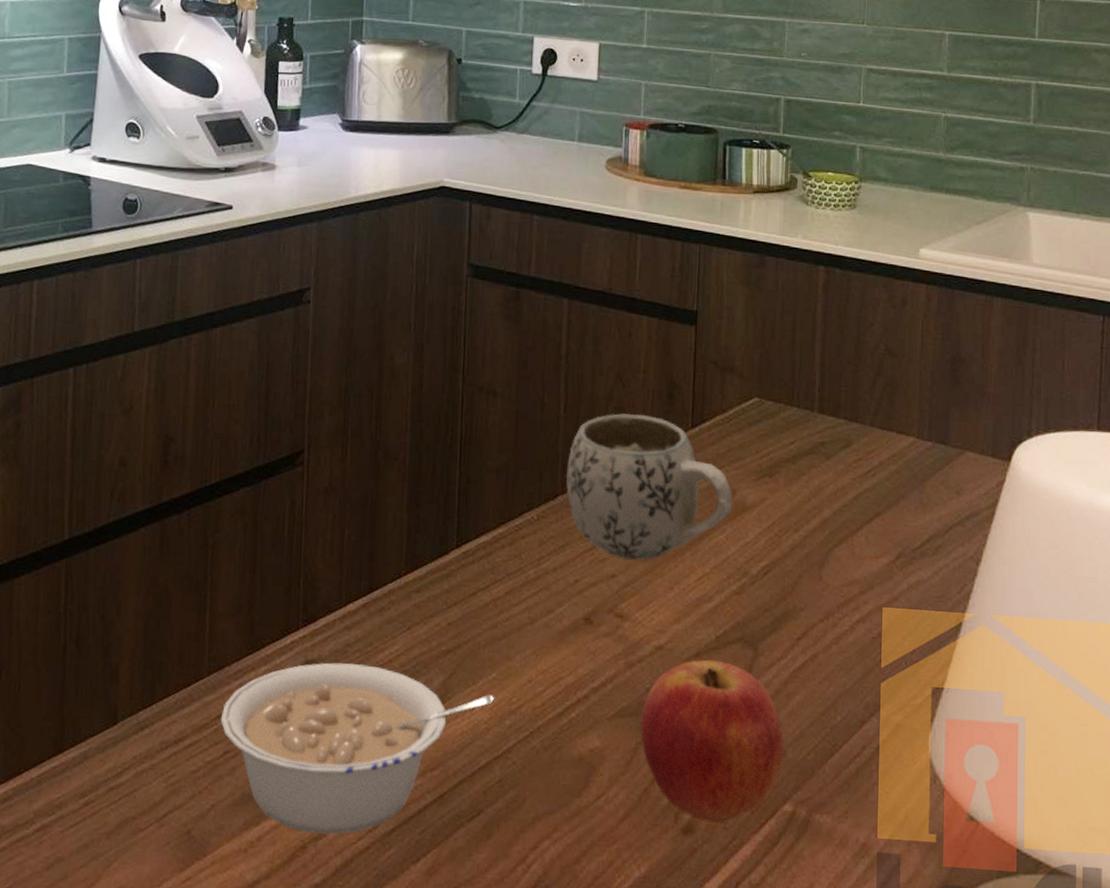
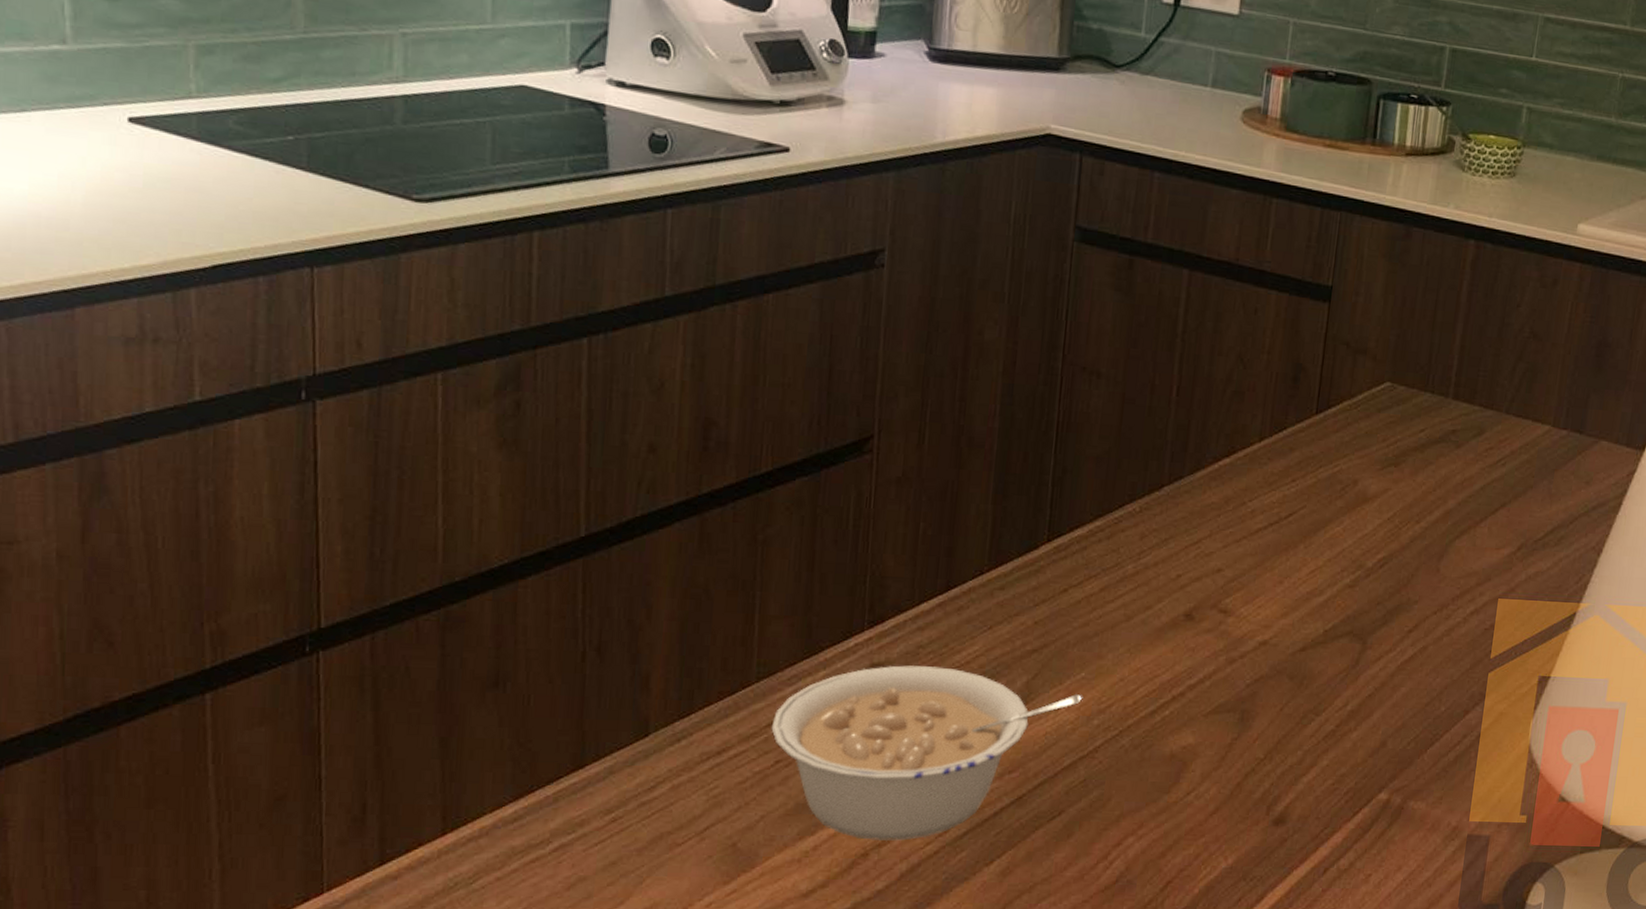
mug: present [565,413,733,561] -> none [1174,397,1354,554]
apple: present [639,659,784,824] -> none [1237,654,1386,814]

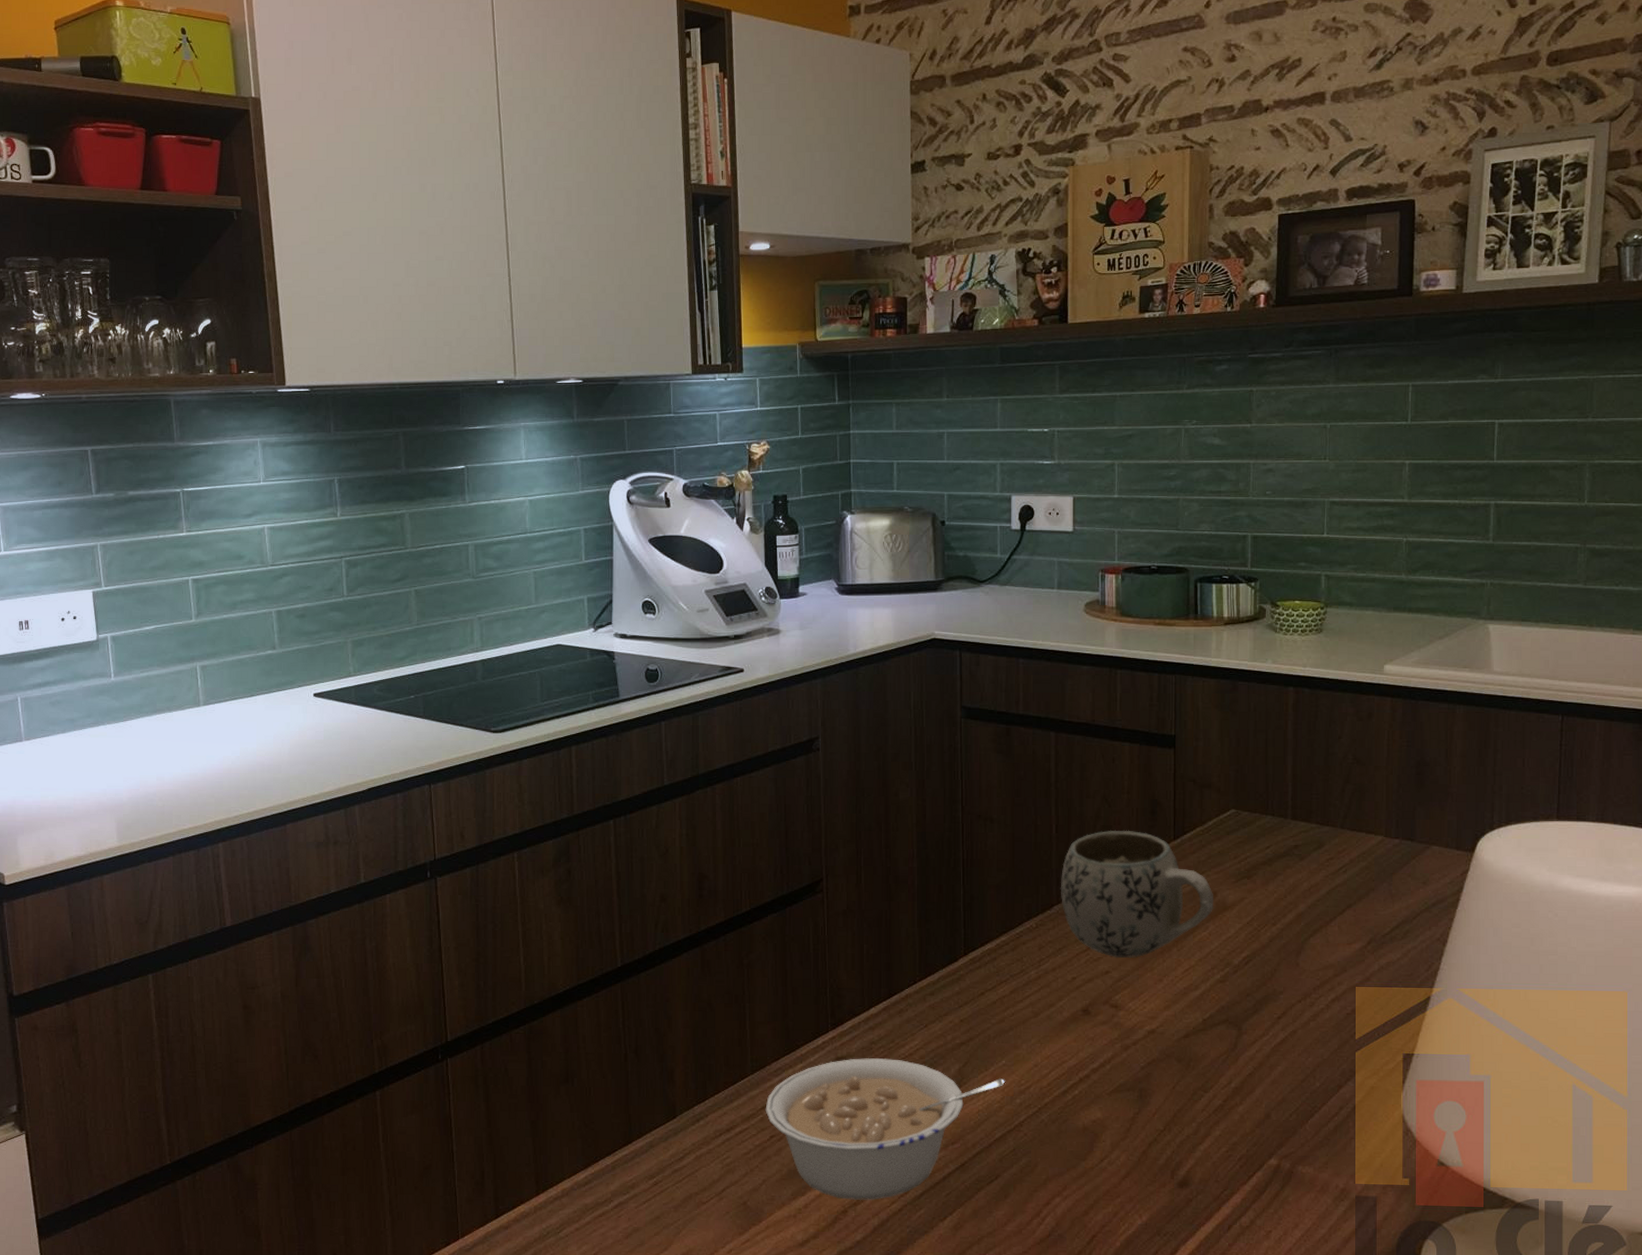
mug: none [1174,397,1354,554] -> present [1060,830,1214,958]

